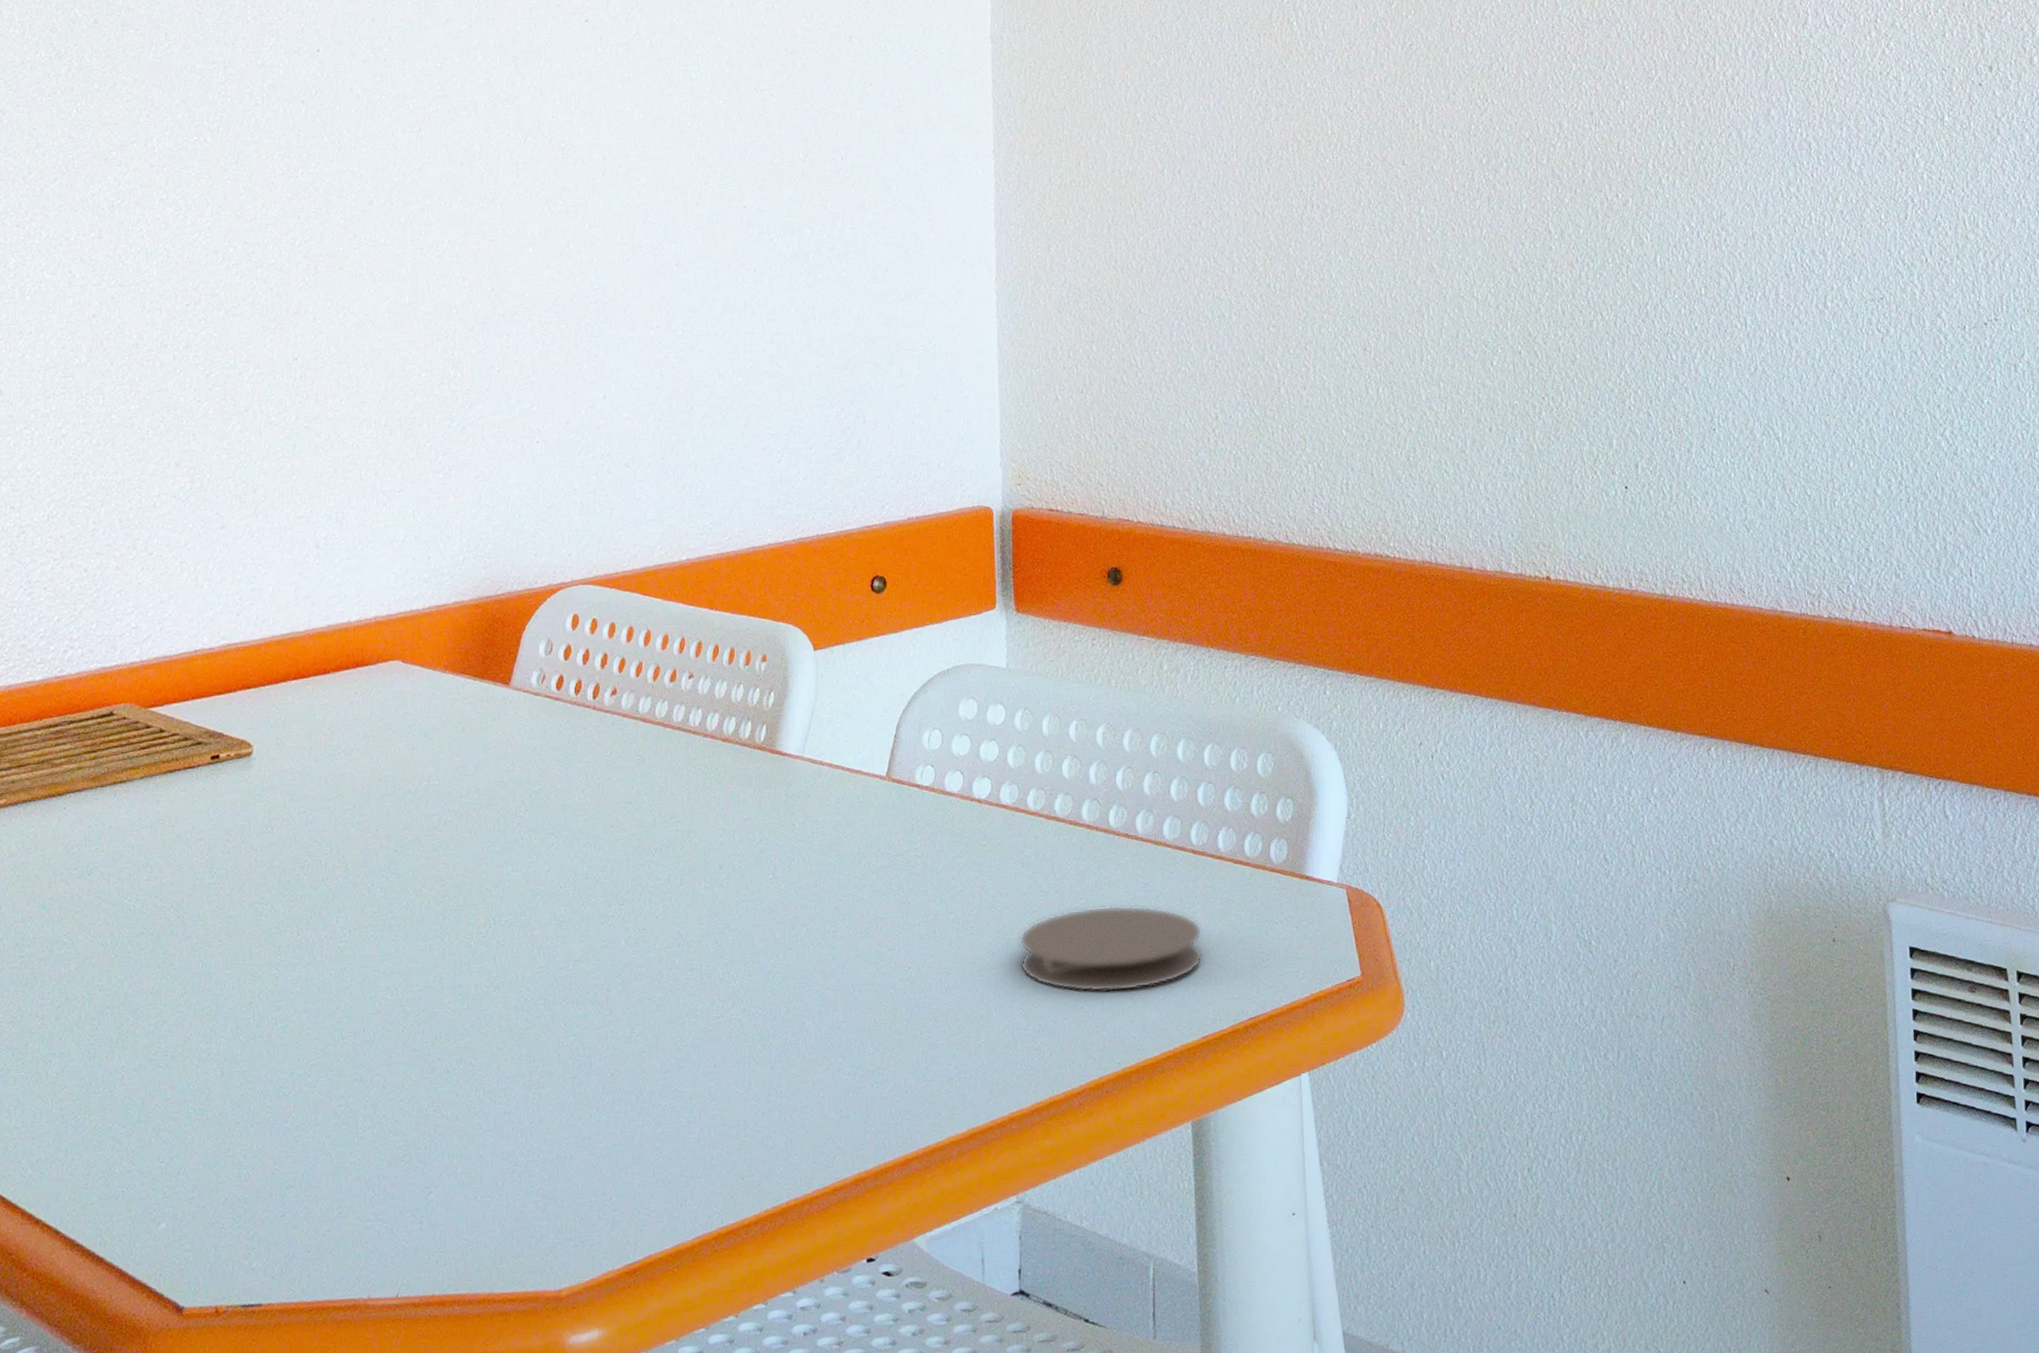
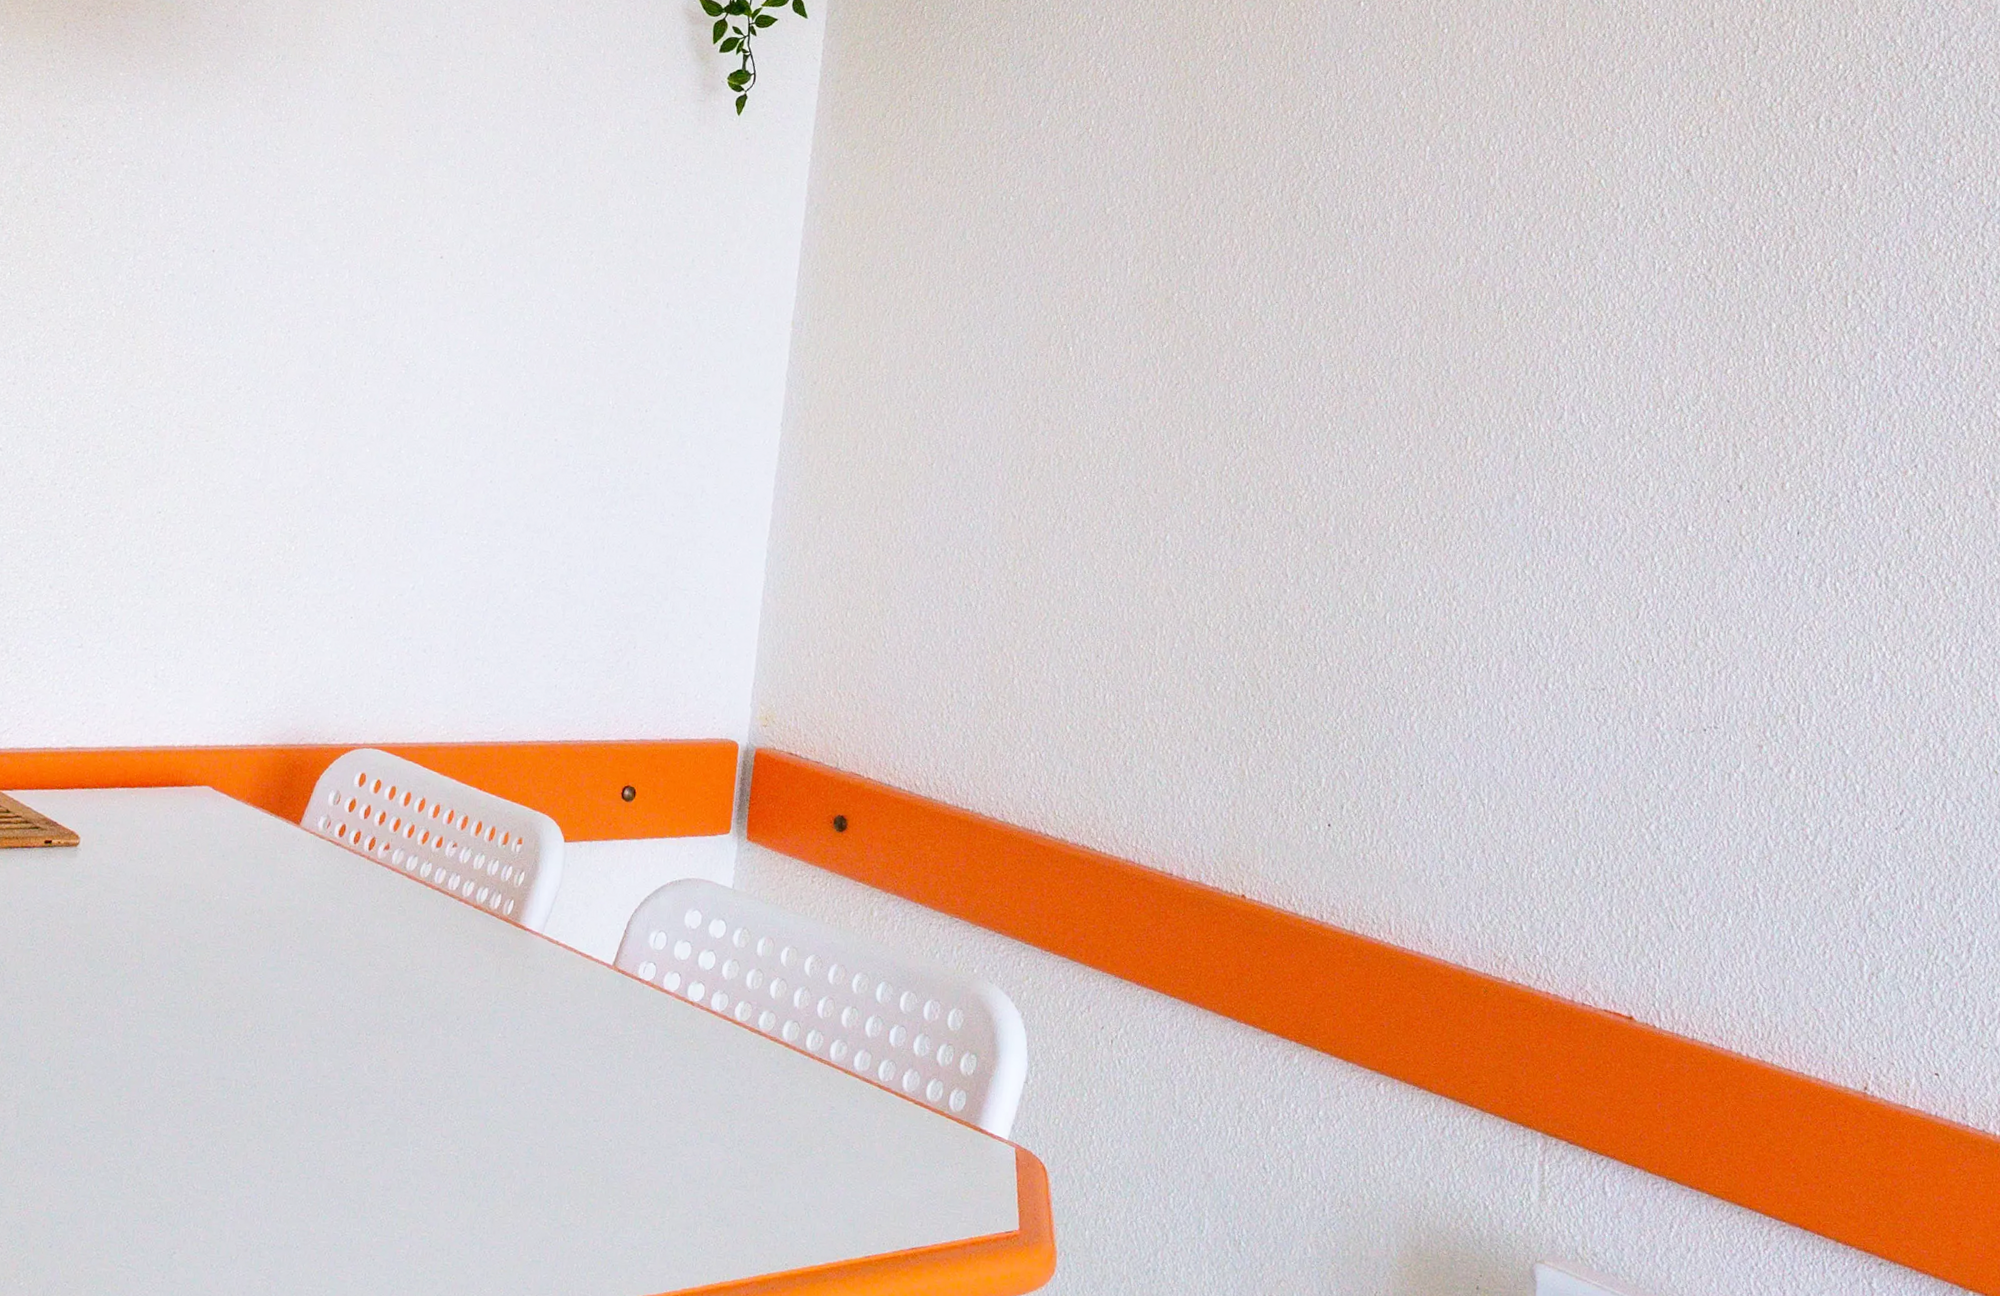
coaster: present [1019,905,1203,993] -> none [708,1117,878,1202]

